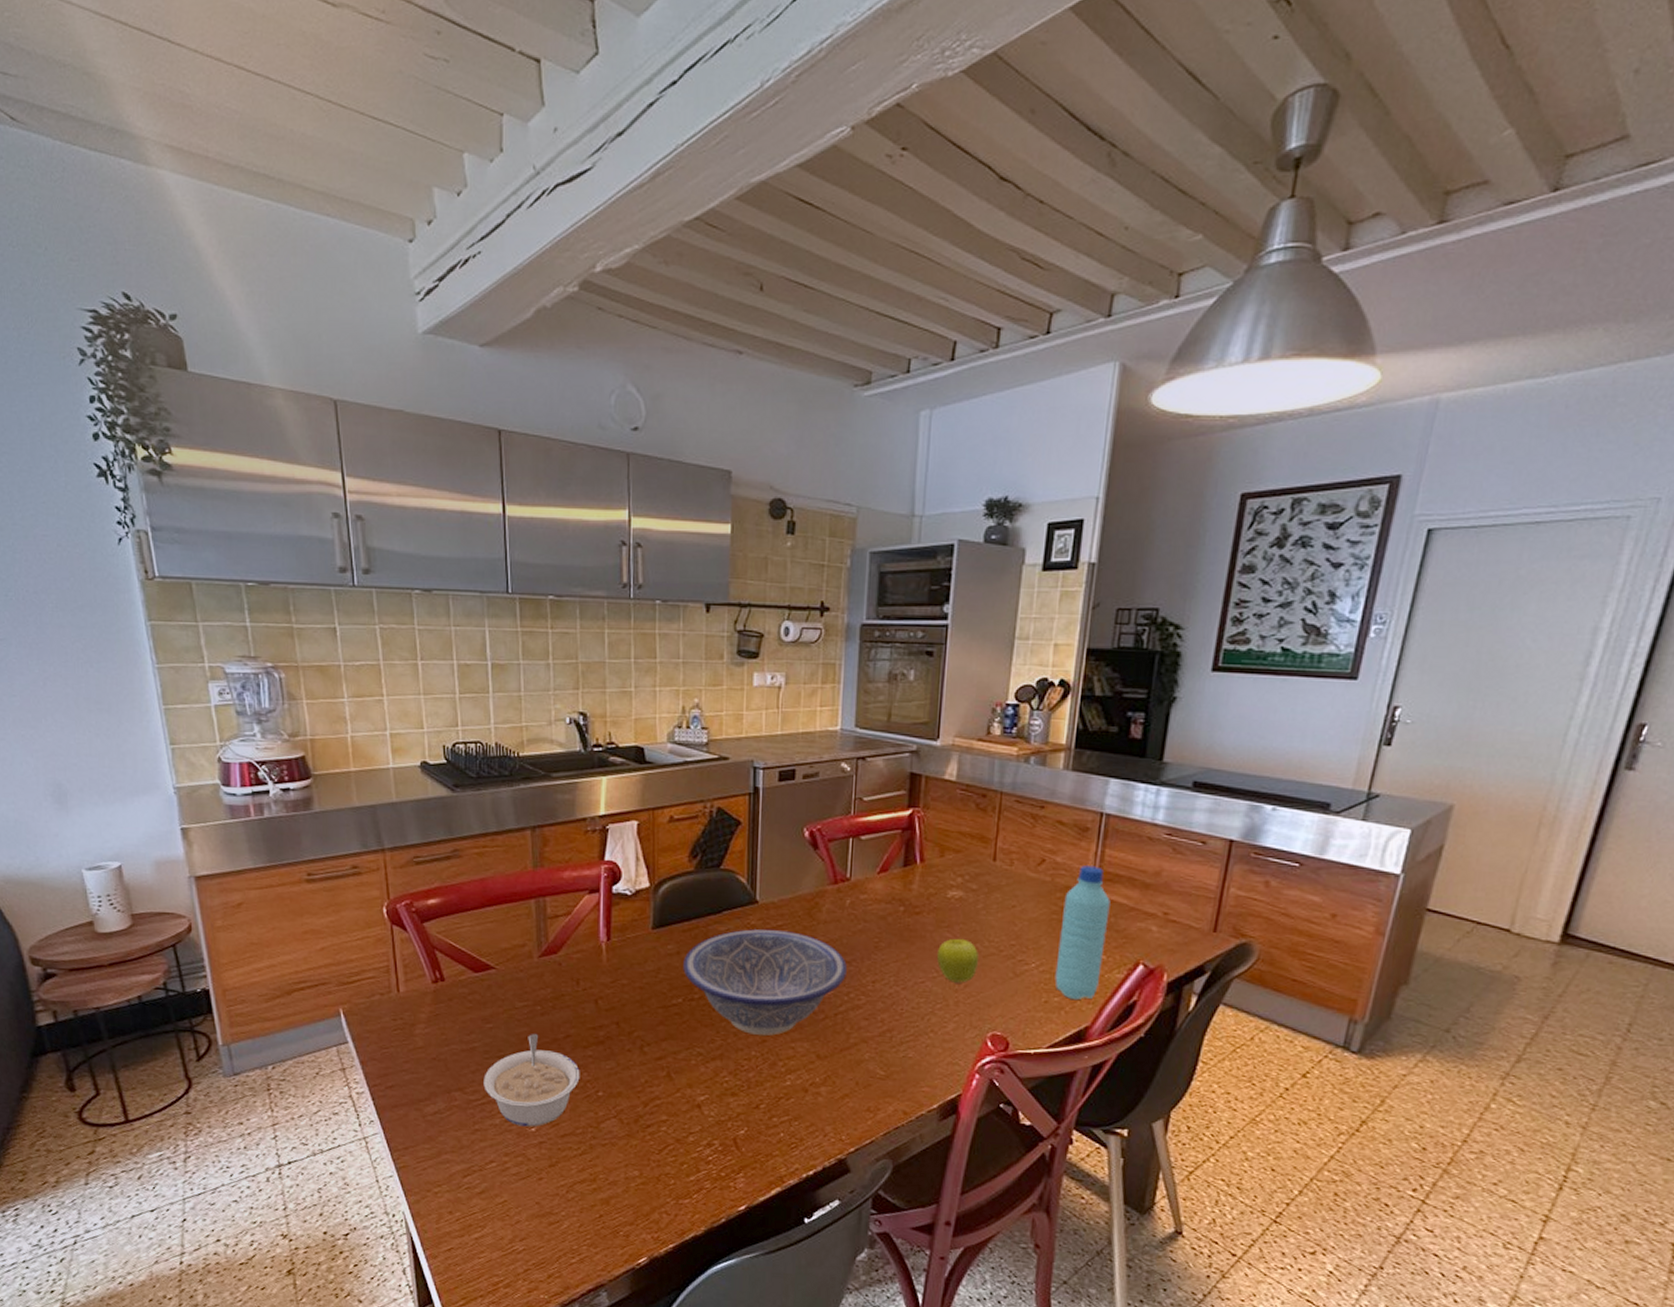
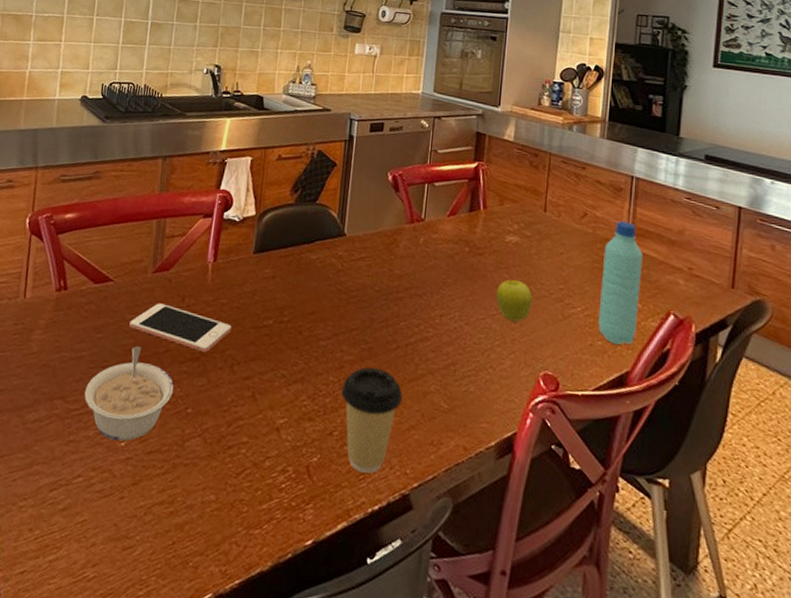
cell phone: none [521,988,636,1036] -> present [129,303,232,353]
decorative bowl: present [683,929,847,1036] -> none [276,259,418,362]
coffee cup: none [765,1040,834,1142] -> present [341,367,403,474]

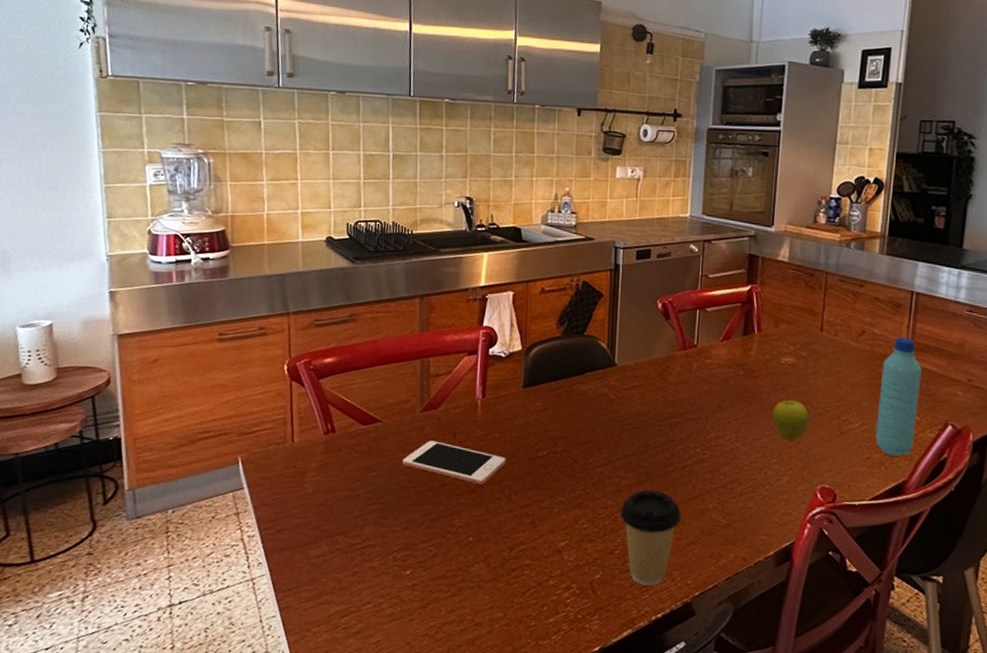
legume: present [84,346,174,442] -> none [365,482,453,570]

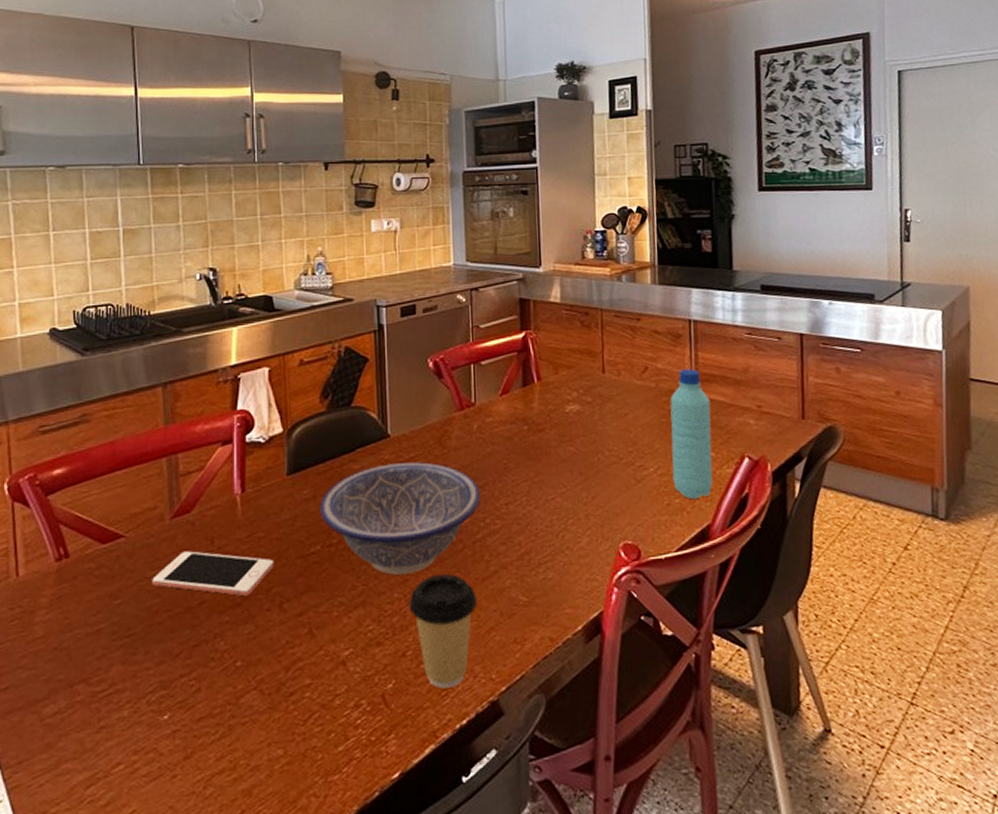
decorative bowl: none [549,389,694,486] -> present [320,461,480,575]
fruit: present [772,399,810,440] -> none [562,450,603,496]

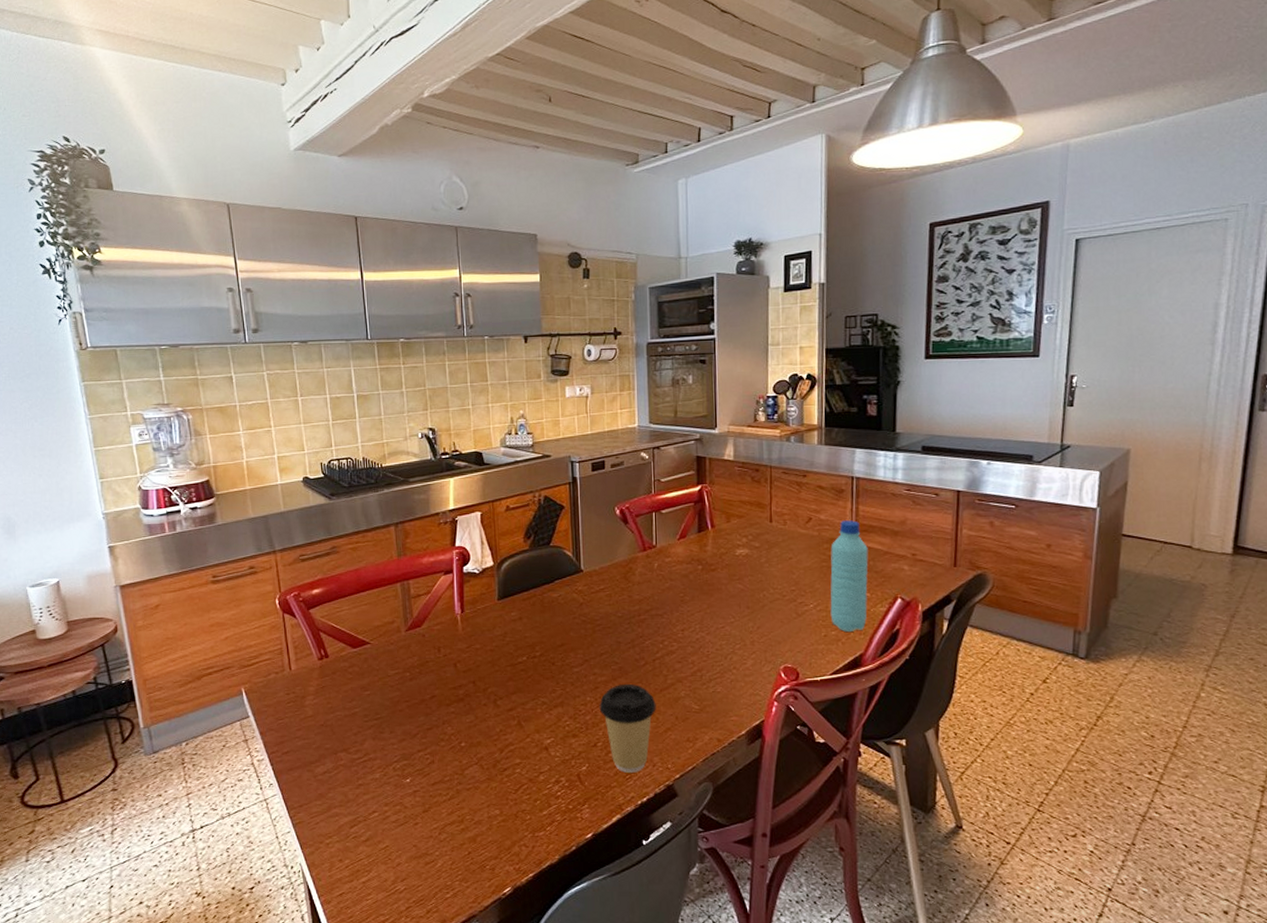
cell phone: present [152,551,274,597] -> none [393,657,489,694]
decorative bowl: present [320,461,480,575] -> none [525,592,660,683]

